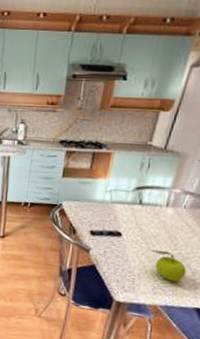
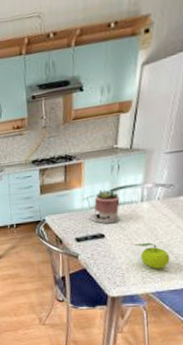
succulent planter: none [109,185,145,223] -> present [89,189,121,223]

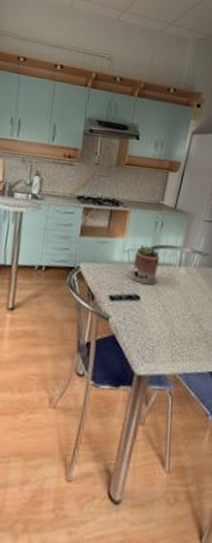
fruit: present [133,242,170,269] -> none [167,312,200,346]

